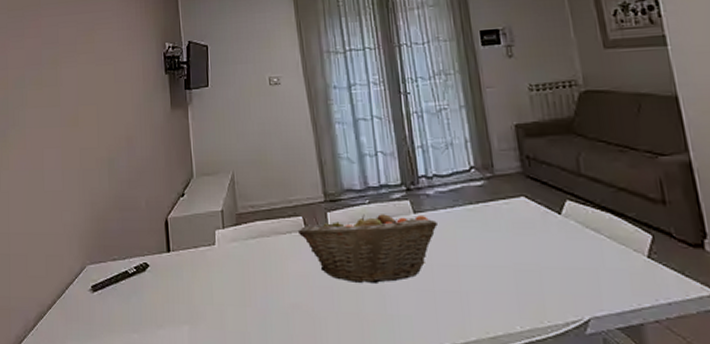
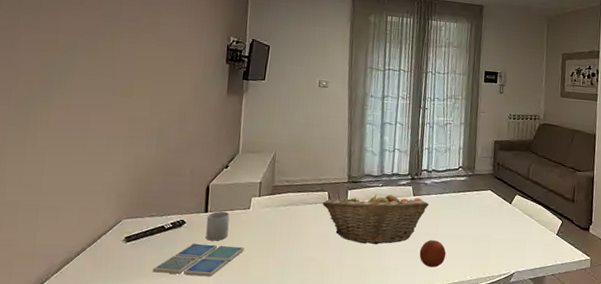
drink coaster: none [122,290,216,331] -> present [152,243,244,276]
mug: none [170,249,197,287] -> present [205,211,230,241]
fruit: none [437,274,477,314] -> present [419,240,446,268]

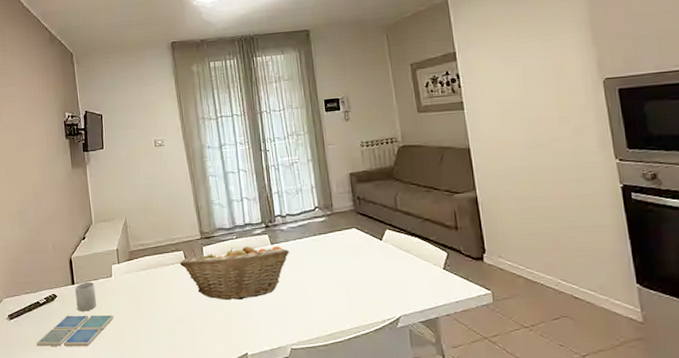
fruit: present [419,240,446,268] -> none [288,289,319,319]

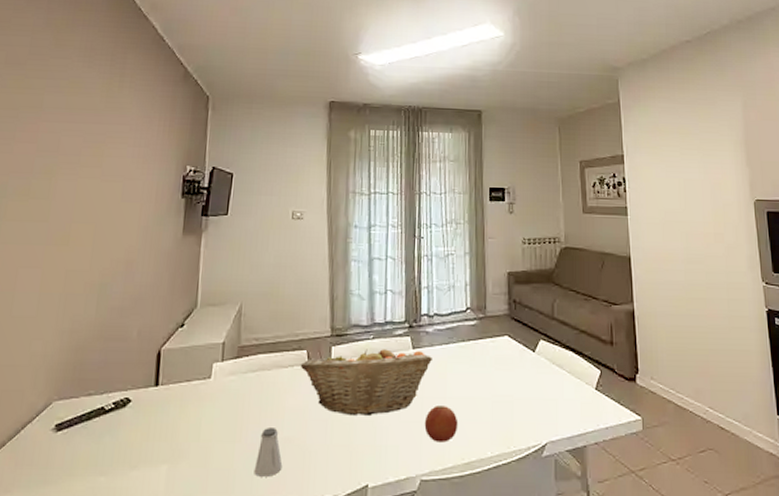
drink coaster: present [36,314,114,346] -> none [88,428,204,471]
mug: present [74,281,97,312] -> none [156,383,186,423]
saltshaker: none [156,312,178,348] -> present [254,428,283,477]
fruit: none [288,289,319,319] -> present [424,406,459,442]

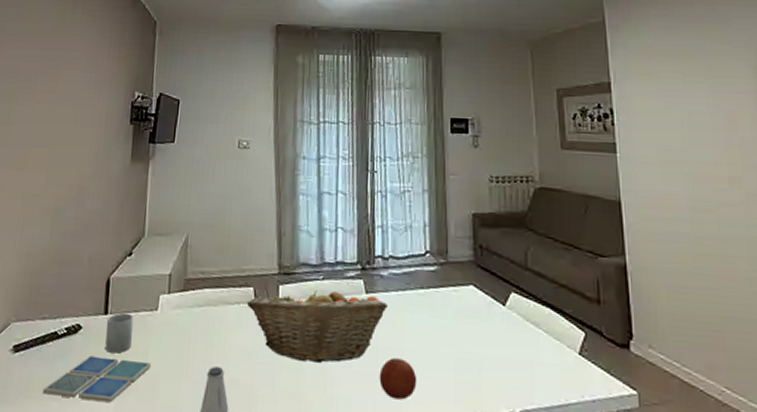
drink coaster: none [88,428,204,471] -> present [42,355,151,402]
mug: none [156,383,186,423] -> present [105,312,134,354]

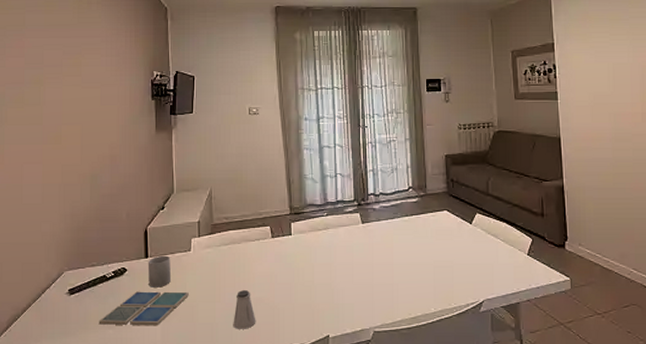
fruit basket: present [246,290,387,363] -> none [265,224,380,279]
fruit: present [379,358,417,400] -> none [375,271,405,301]

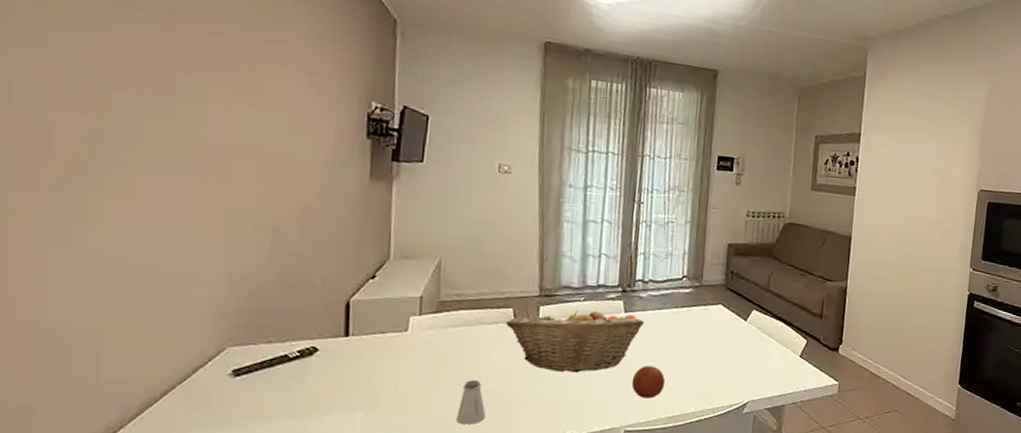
drink coaster: present [98,291,189,325] -> none [274,376,402,417]
mug: present [147,255,172,288] -> none [347,334,380,373]
fruit basket: none [265,224,380,279] -> present [505,310,644,372]
fruit: none [375,271,405,301] -> present [631,366,666,399]

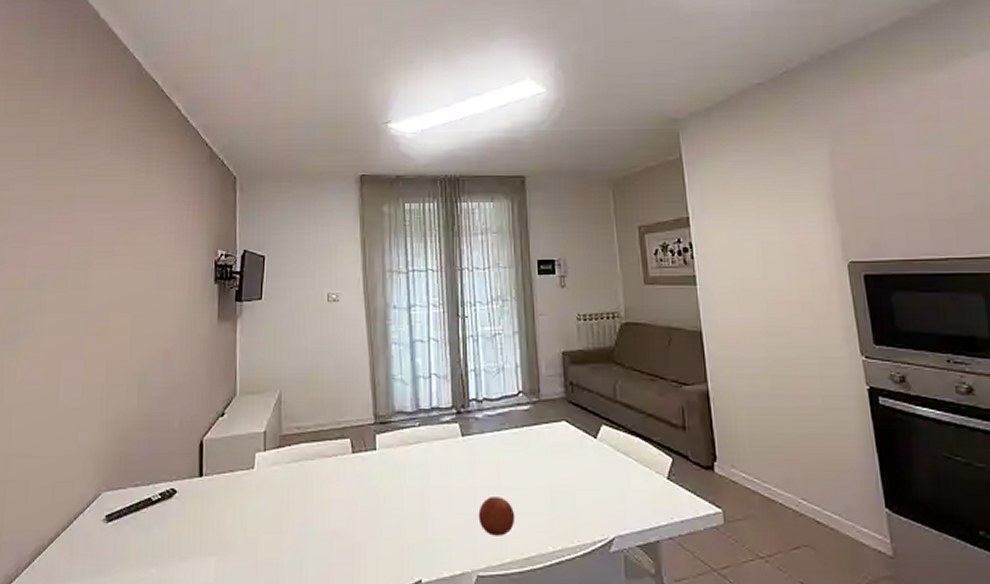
saltshaker: present [456,380,486,424] -> none [303,519,332,570]
fruit basket: present [505,310,644,372] -> none [344,437,483,507]

